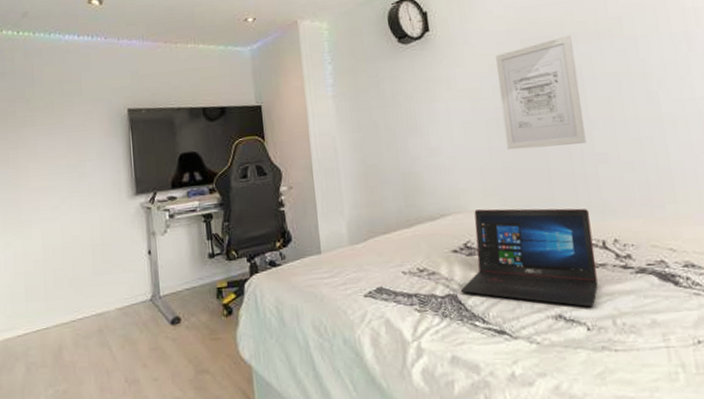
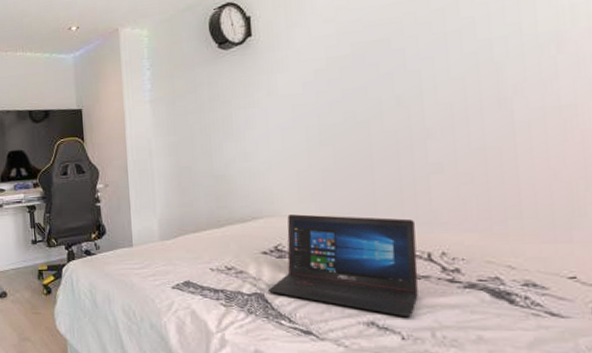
wall art: present [496,34,586,150] -> none [322,37,419,157]

